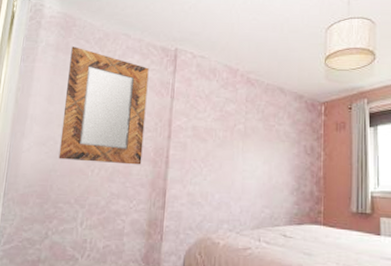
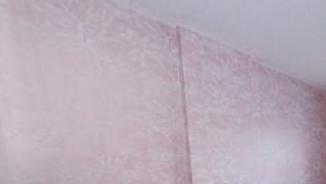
home mirror: present [58,46,149,165] -> none [35,10,161,152]

